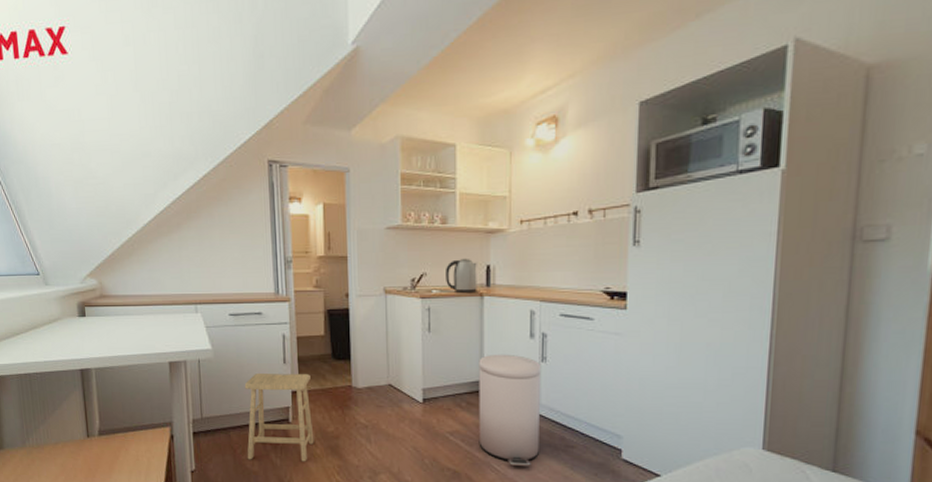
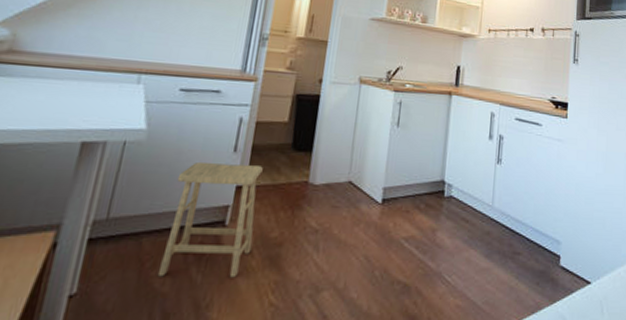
kettle: present [446,258,477,294] -> none [419,56,449,92]
pedal bin: present [479,354,542,466] -> none [432,153,497,276]

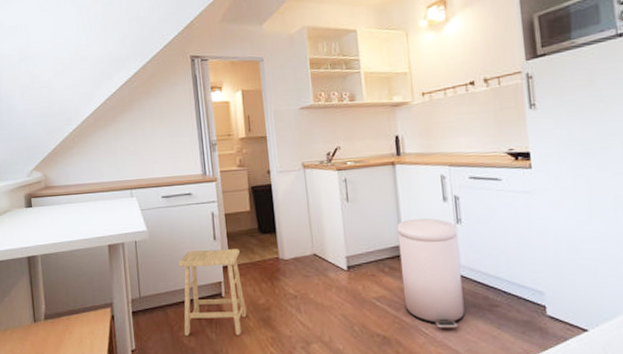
pedal bin: none [432,153,497,276] -> present [397,218,465,328]

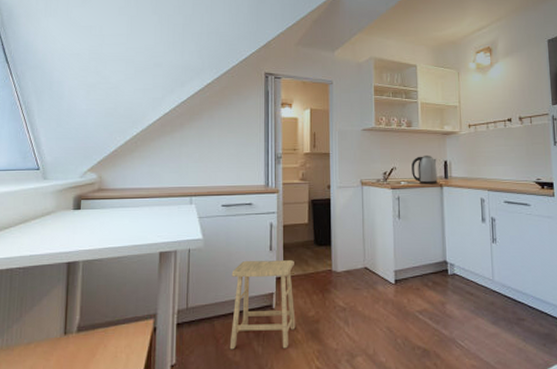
kettle: none [358,130,389,164] -> present [412,154,438,185]
pedal bin: present [397,218,465,328] -> none [441,236,496,341]

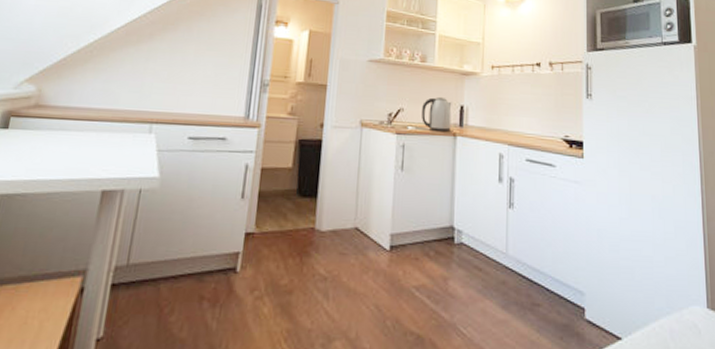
stool: present [229,260,296,350] -> none [175,208,270,325]

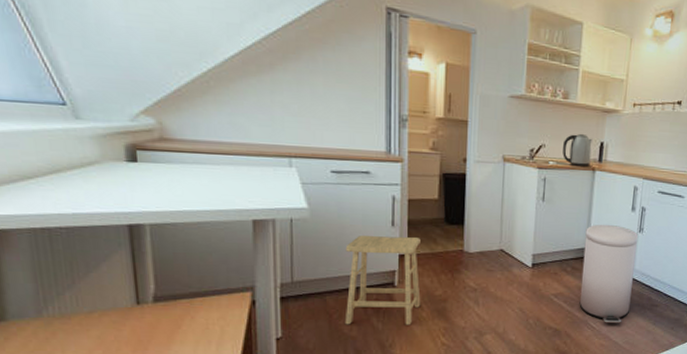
stool: none [175,208,270,325] -> present [344,235,421,325]
pedal bin: none [445,197,509,329] -> present [579,224,639,323]

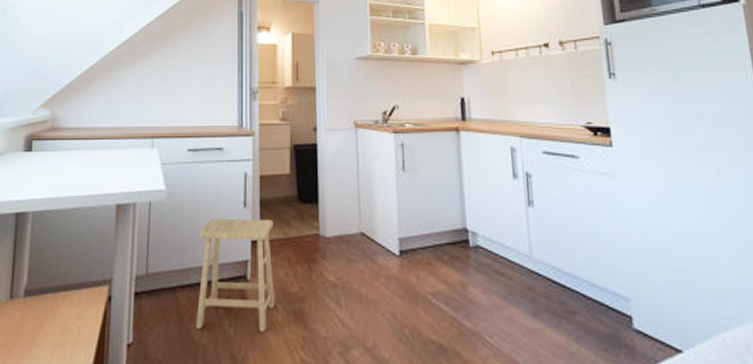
kettle: present [562,133,593,168] -> none [418,89,453,128]
pedal bin: present [579,224,639,323] -> none [459,196,537,338]

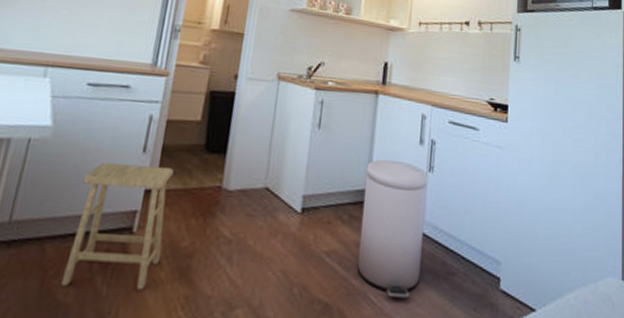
pedal bin: none [459,196,537,338] -> present [357,159,429,298]

